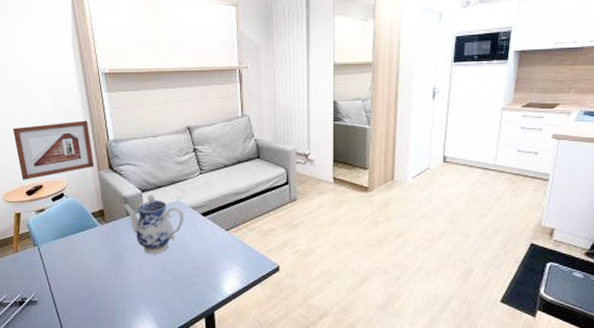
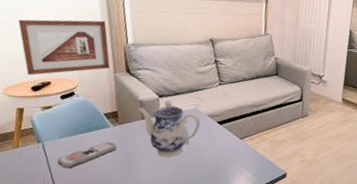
remote control: none [52,242,105,271] -> present [58,142,117,169]

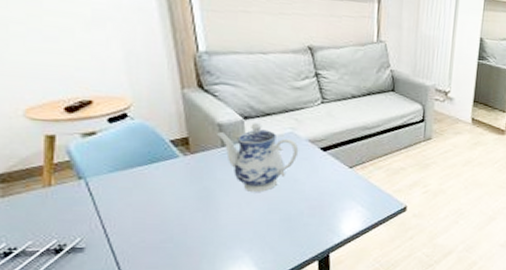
picture frame: present [18,19,110,75] -> none [39,17,176,92]
remote control: present [58,142,117,169] -> none [108,176,190,211]

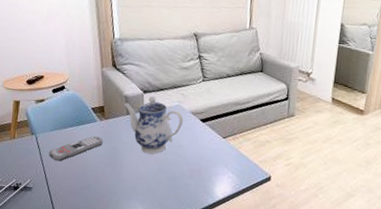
remote control: none [108,176,190,211] -> present [49,136,103,162]

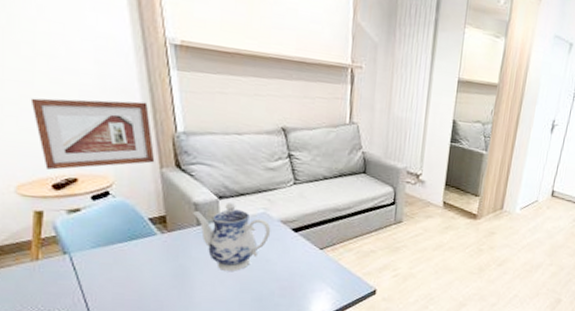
picture frame: none [15,15,98,69] -> present [30,98,155,170]
remote control: present [49,136,103,162] -> none [90,253,166,286]

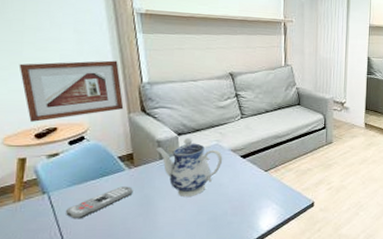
remote control: none [90,253,166,286] -> present [66,186,133,219]

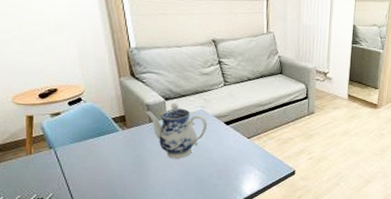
picture frame: present [19,60,124,122] -> none [20,25,115,83]
remote control: present [66,186,133,219] -> none [70,146,127,173]

